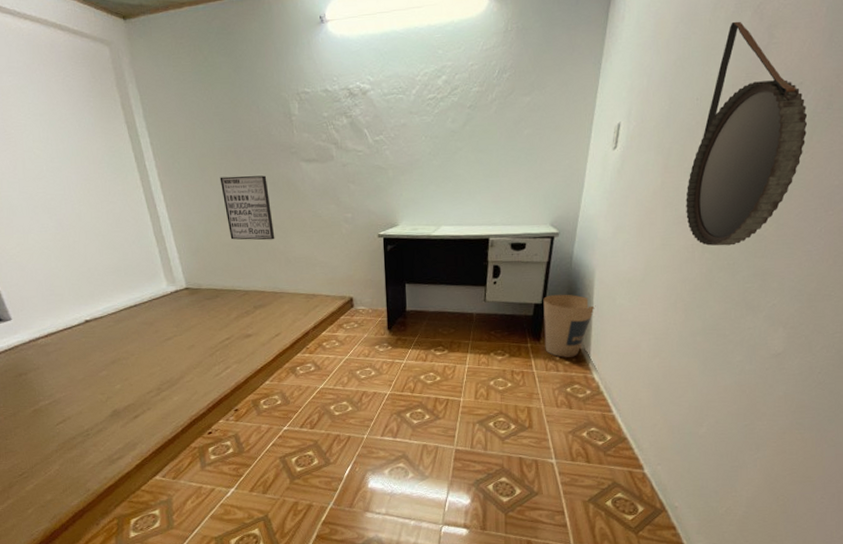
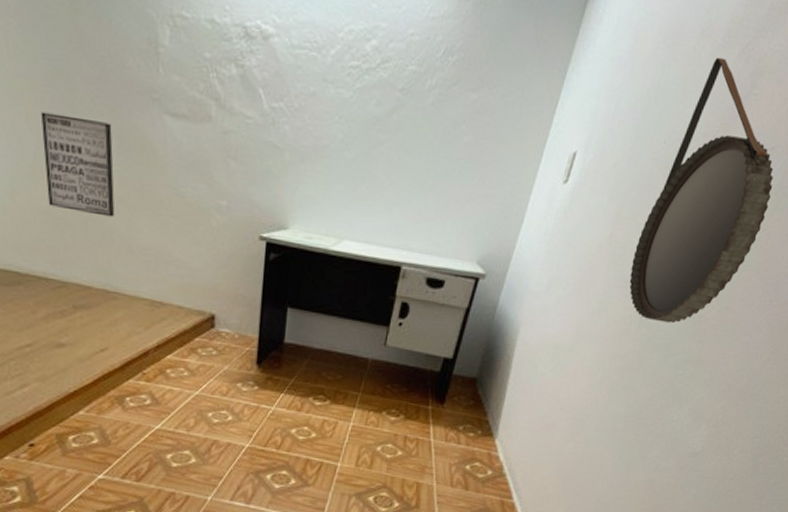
trash can: present [543,294,596,358] -> none [448,349,514,429]

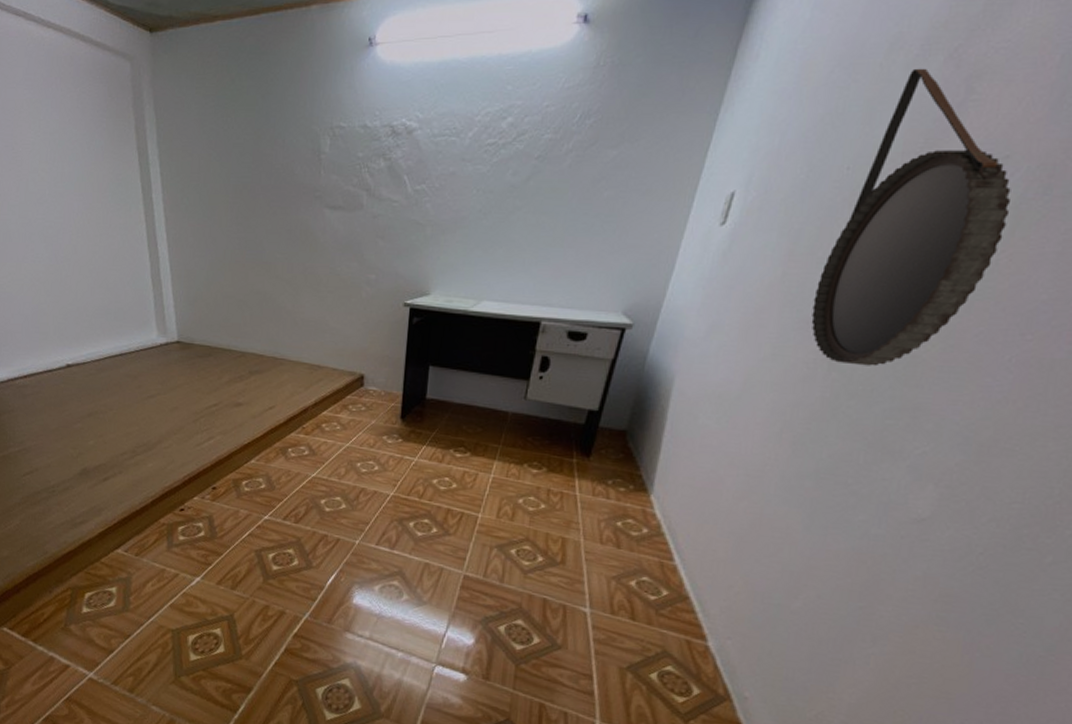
wall art: present [40,111,115,217] -> none [230,218,284,297]

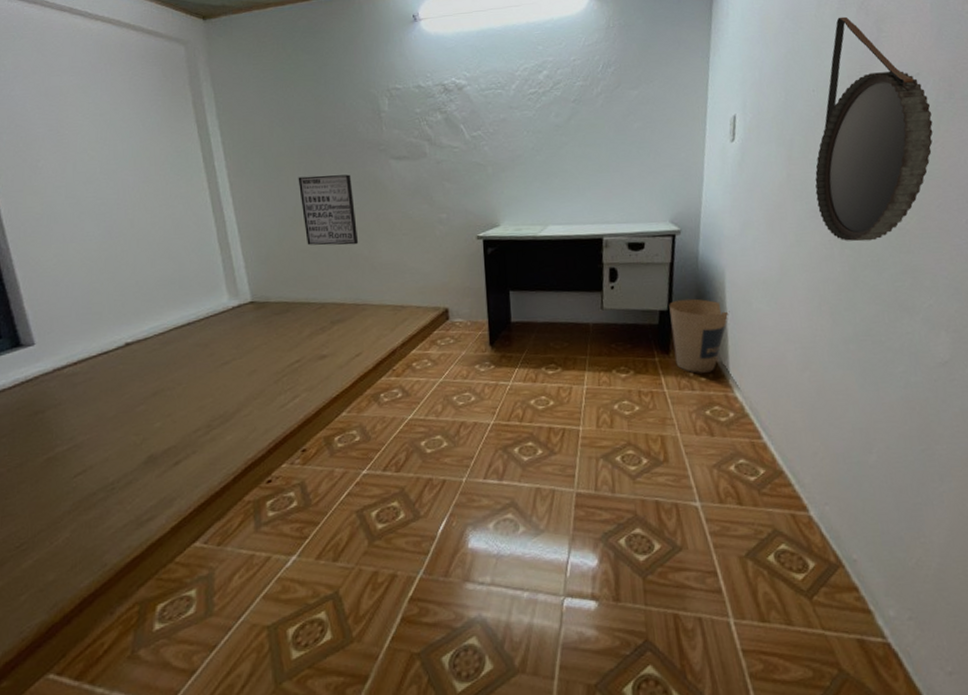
wall art: none [230,218,284,297] -> present [298,174,359,246]
trash can: none [594,401,670,484] -> present [669,298,730,373]

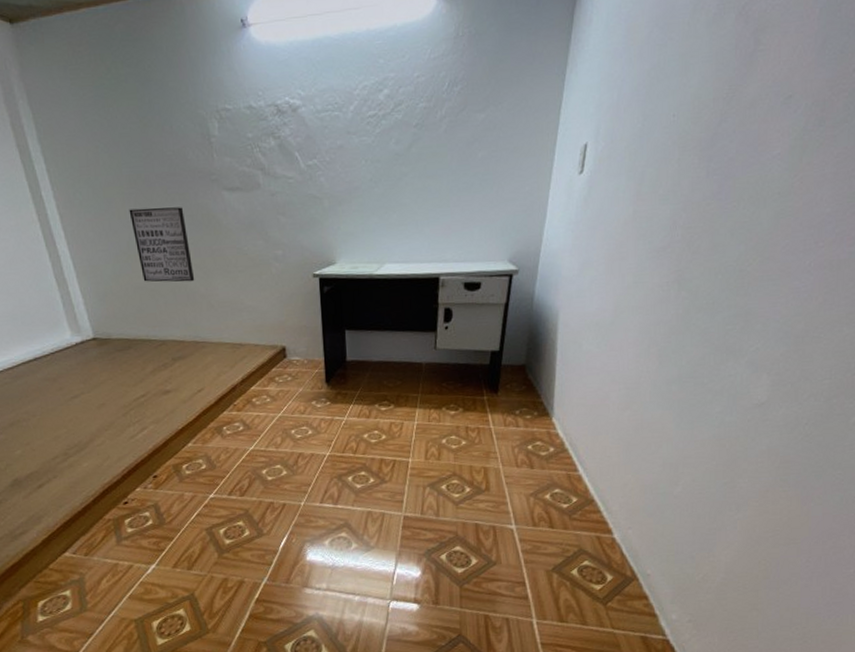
trash can: present [669,298,730,373] -> none [501,339,560,411]
home mirror: present [815,16,933,242] -> none [660,24,797,284]

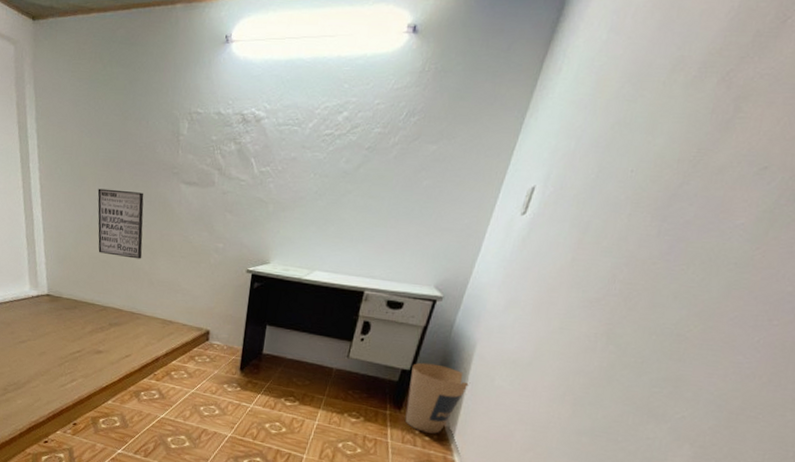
trash can: none [501,339,560,411] -> present [405,362,471,434]

